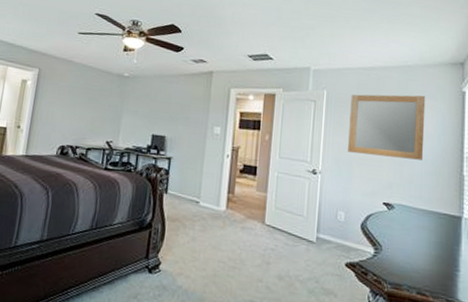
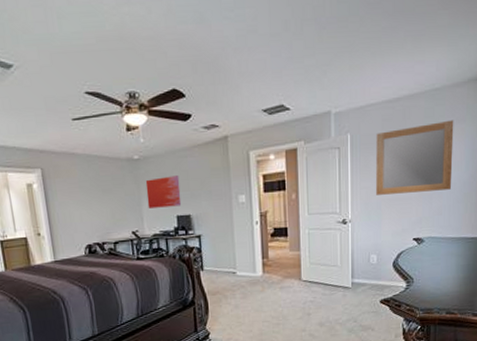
wall art: none [126,96,162,126] -> present [145,176,182,209]

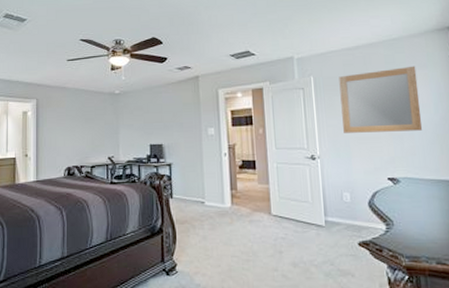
wall art: present [145,176,182,209] -> none [124,109,155,137]

